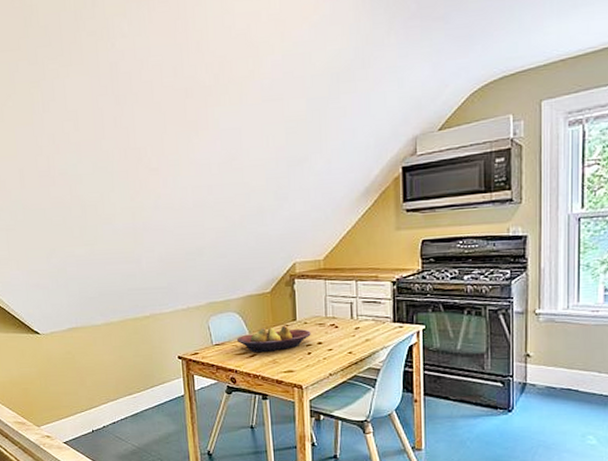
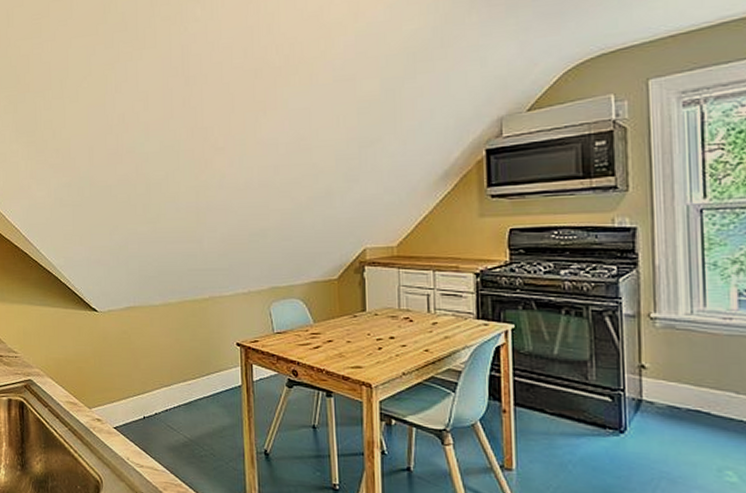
fruit bowl: present [236,325,311,353] -> none [299,315,382,345]

